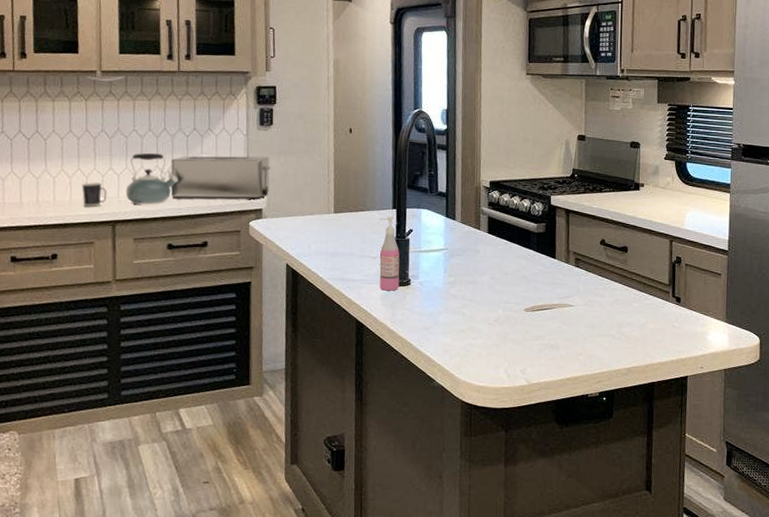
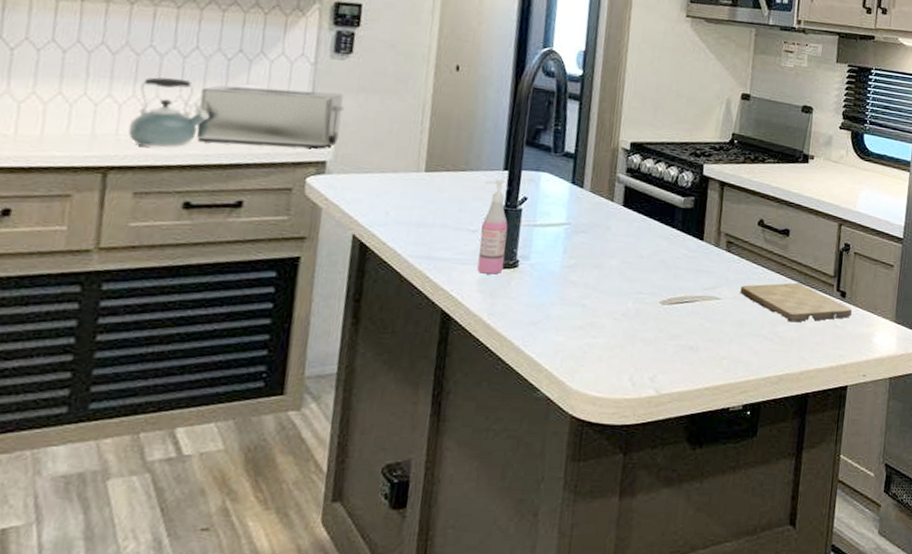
mug: present [81,182,108,207] -> none [61,112,100,146]
cutting board: none [589,291,688,324] -> present [740,283,853,322]

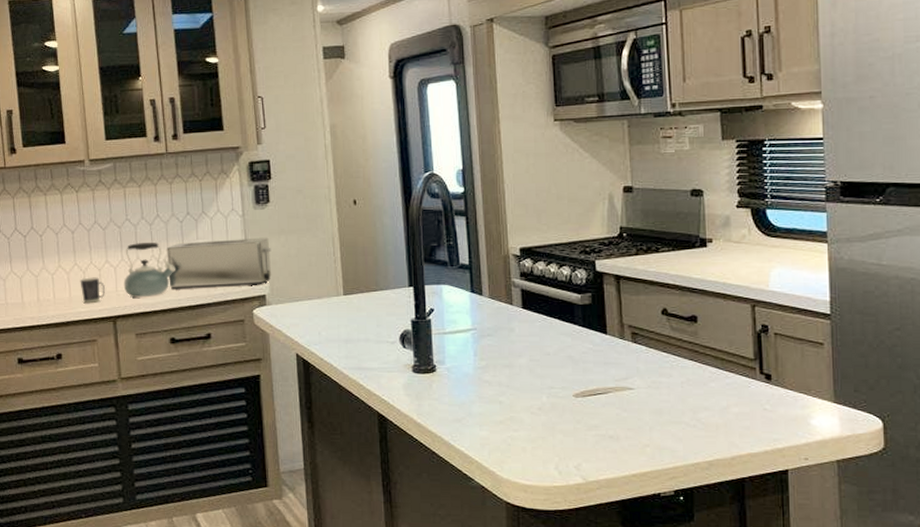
mug: none [61,112,100,146] -> present [80,277,106,303]
soap dispenser: present [477,179,508,275] -> none [394,295,424,379]
cutting board: present [740,283,853,322] -> none [653,368,782,408]

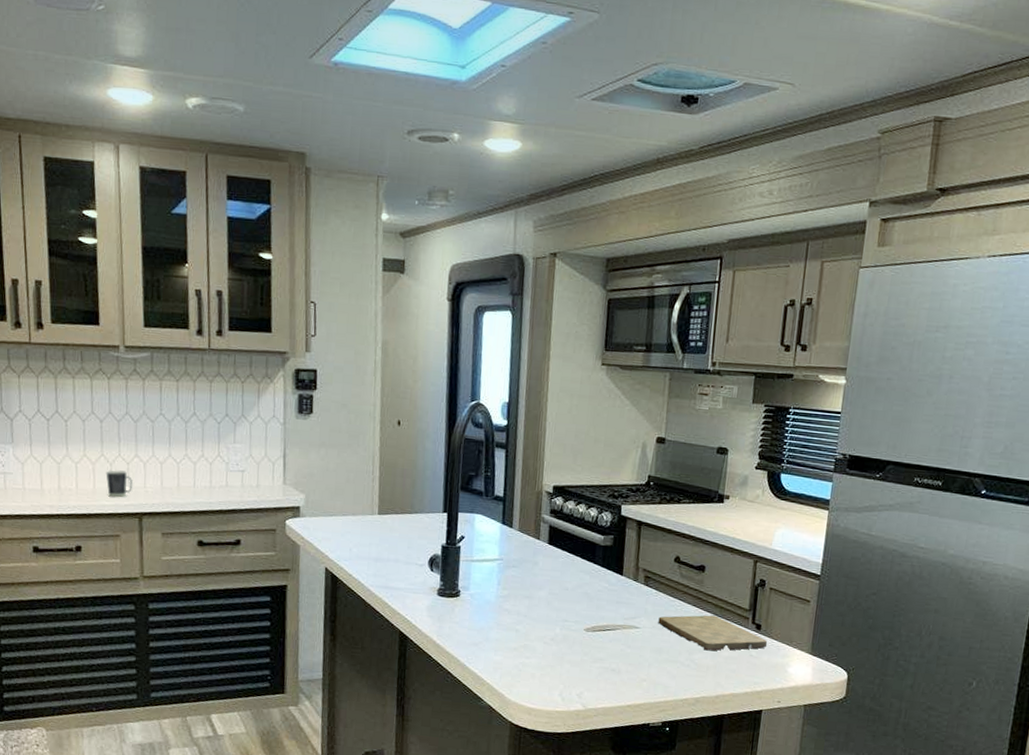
kettle: present [123,243,175,298] -> none [152,440,209,497]
toaster: present [166,237,272,290] -> none [200,444,310,497]
cutting board: none [653,368,782,408] -> present [658,615,768,651]

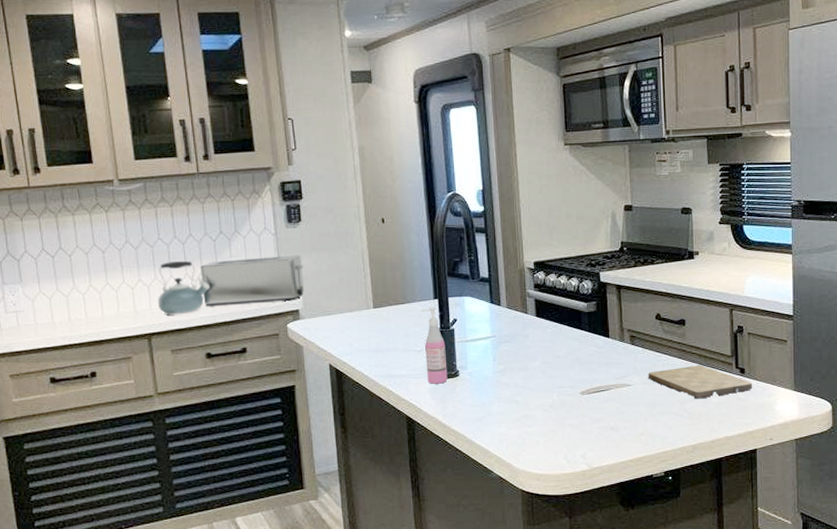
mug: present [105,470,133,497] -> none [112,296,140,321]
kettle: none [152,440,209,497] -> present [157,261,210,315]
toaster: none [200,444,310,497] -> present [199,255,305,307]
soap dispenser: none [426,520,450,602] -> present [420,307,448,384]

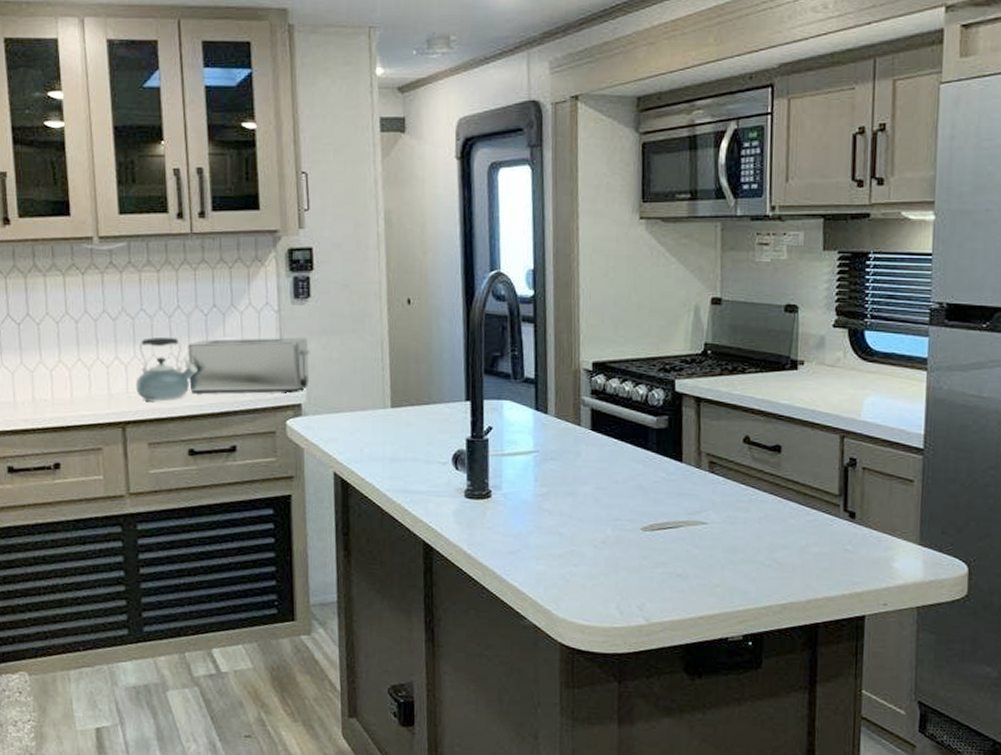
soap dispenser: present [420,307,448,384] -> none [448,410,477,505]
cutting board: present [648,365,753,399] -> none [729,504,865,547]

